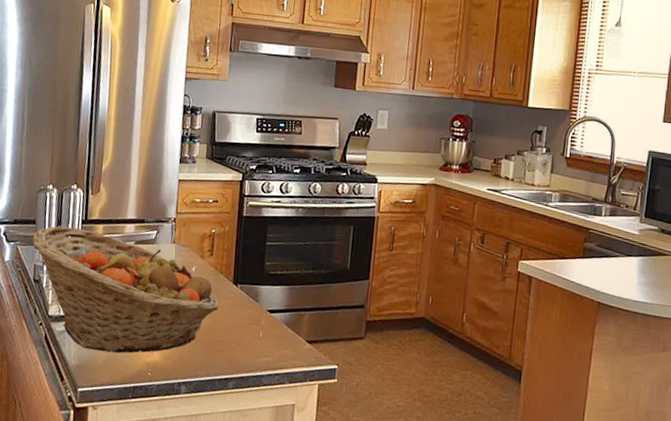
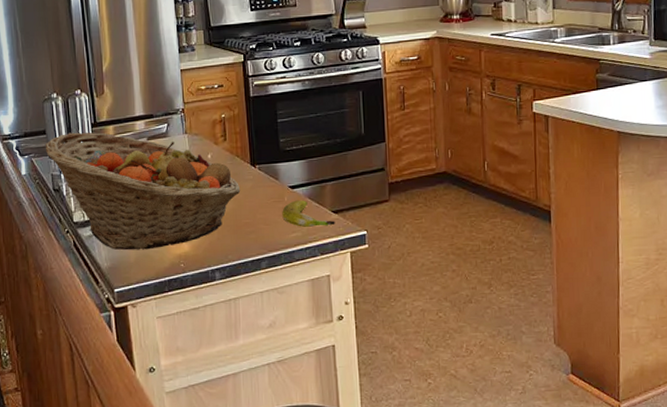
banana: none [256,324,308,356] -> present [282,200,335,227]

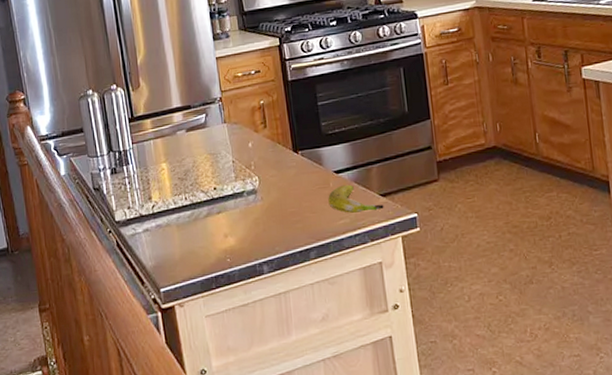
fruit basket: present [45,132,241,250] -> none [83,127,284,248]

